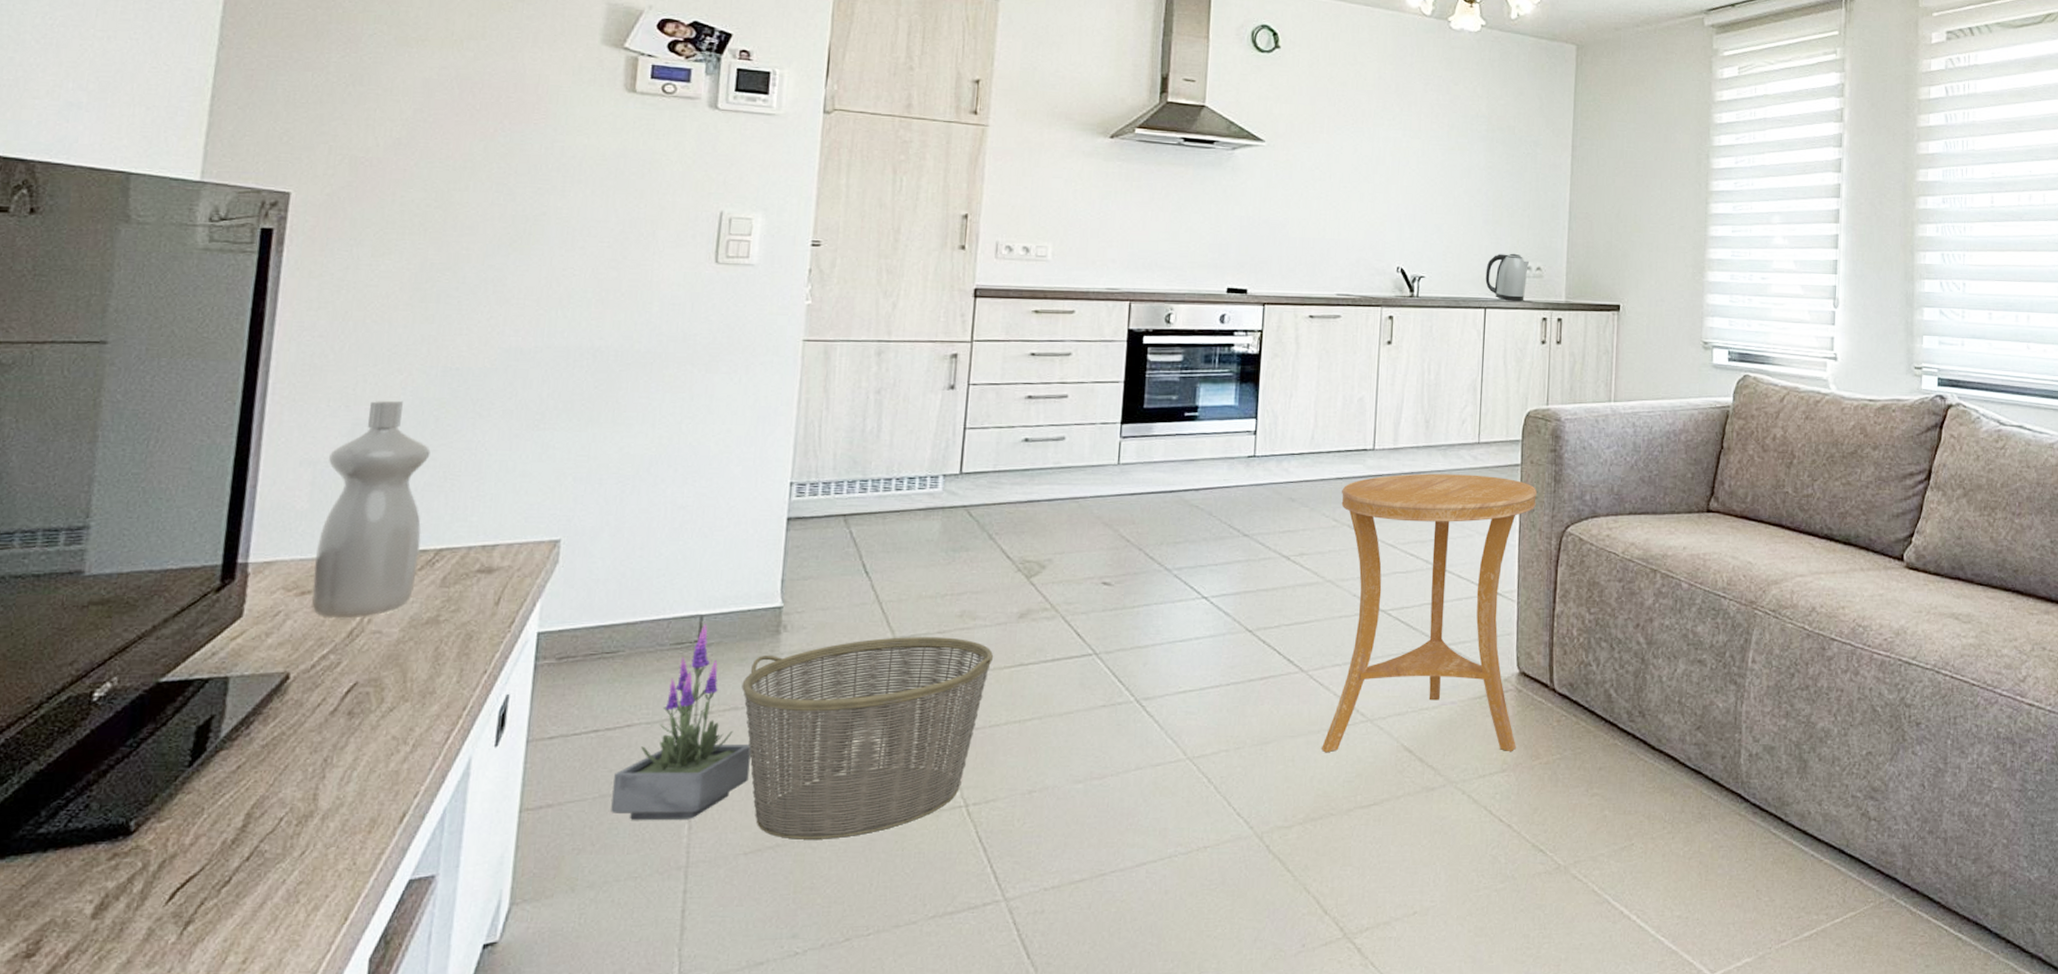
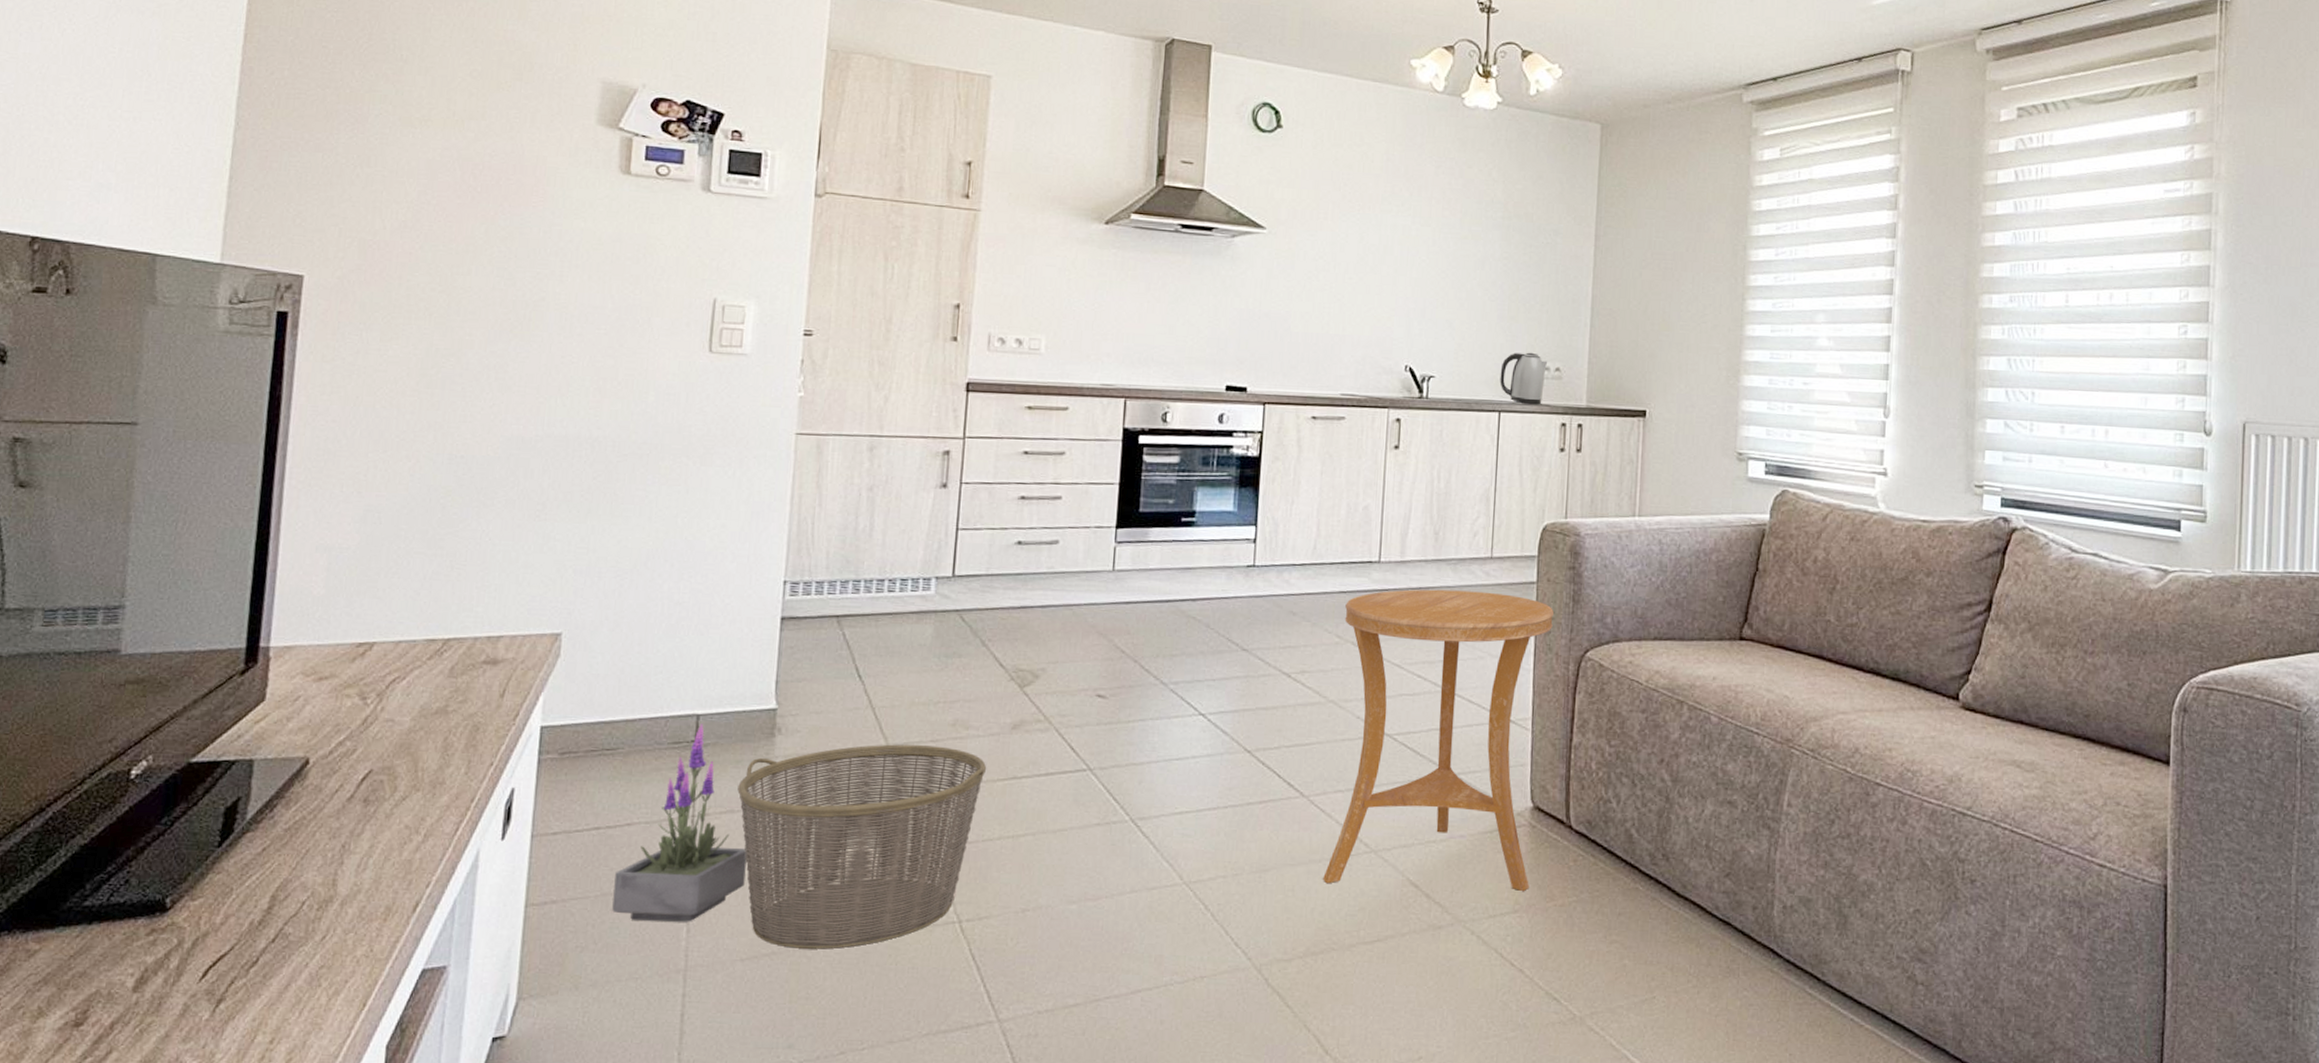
vase: present [311,400,431,619] -> none [328,486,438,706]

